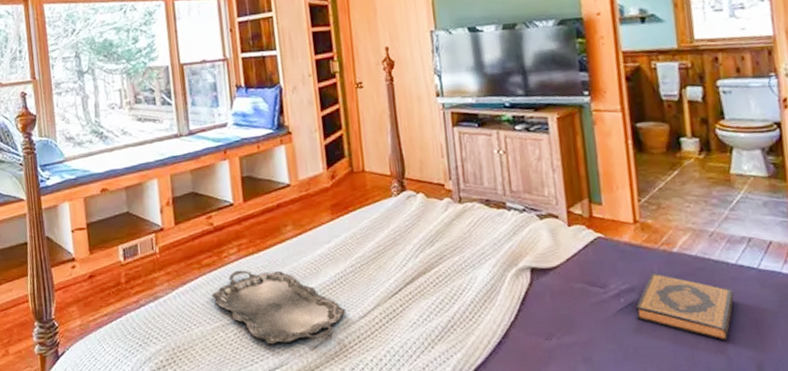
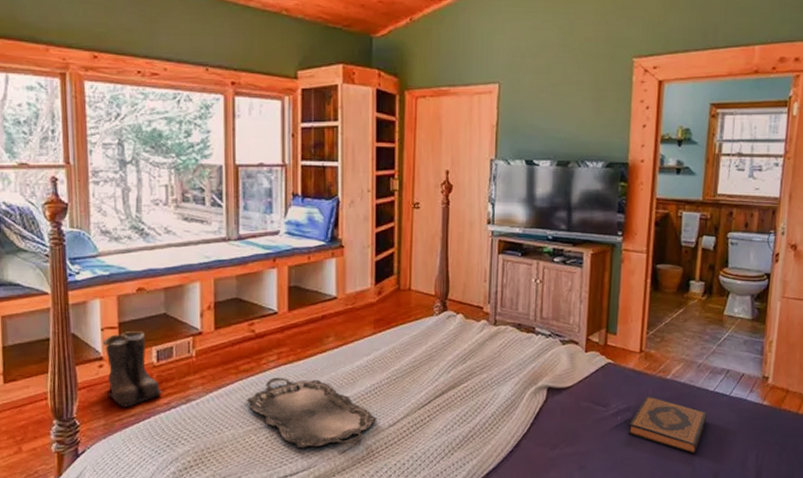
boots: none [74,231,132,307] -> present [104,331,163,407]

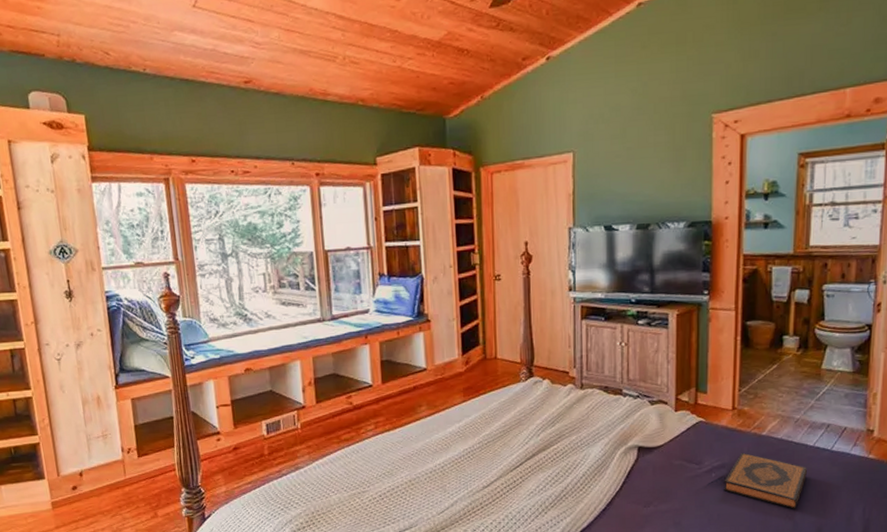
boots: present [104,331,163,407] -> none [219,407,274,476]
serving tray: present [246,377,377,448] -> none [349,445,472,510]

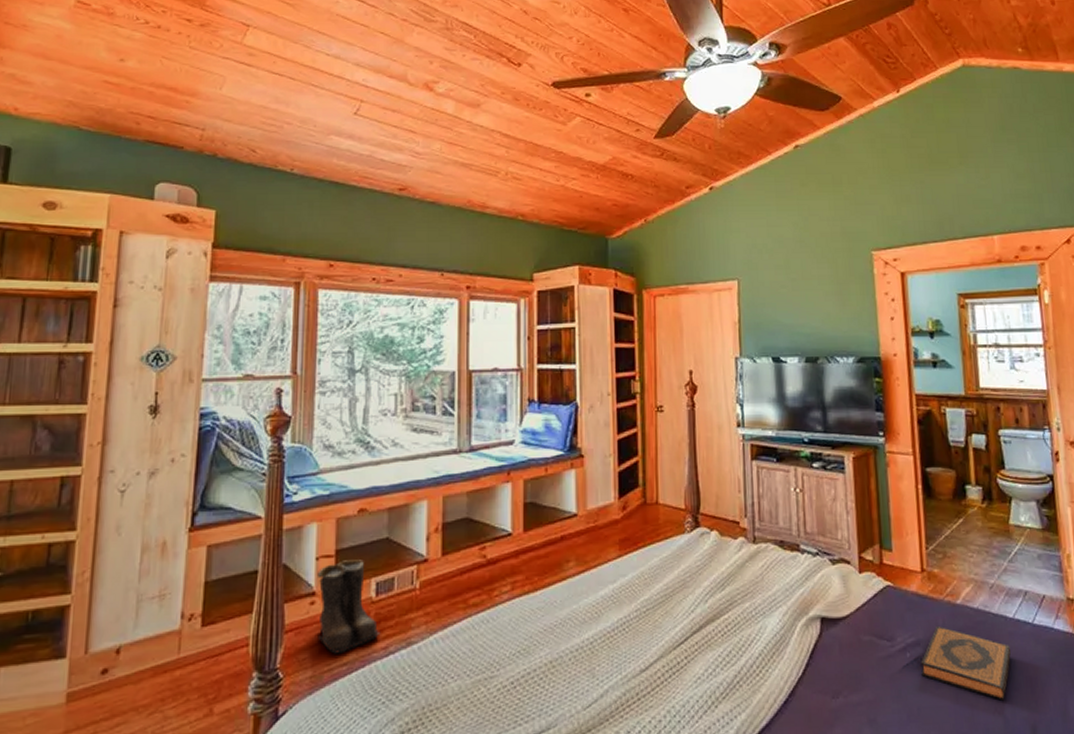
boots: none [219,407,274,476] -> present [318,559,381,654]

